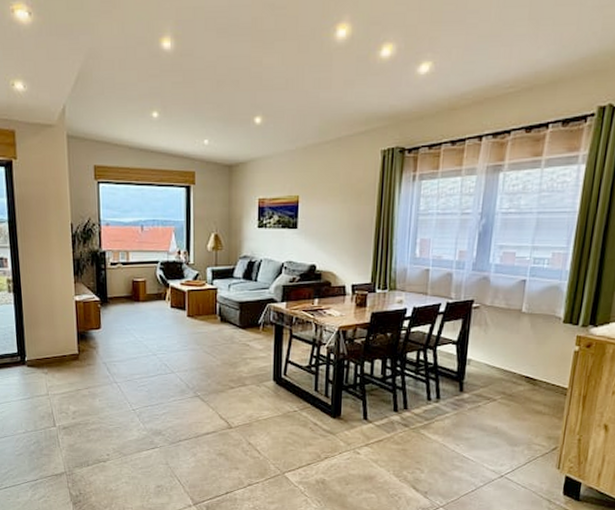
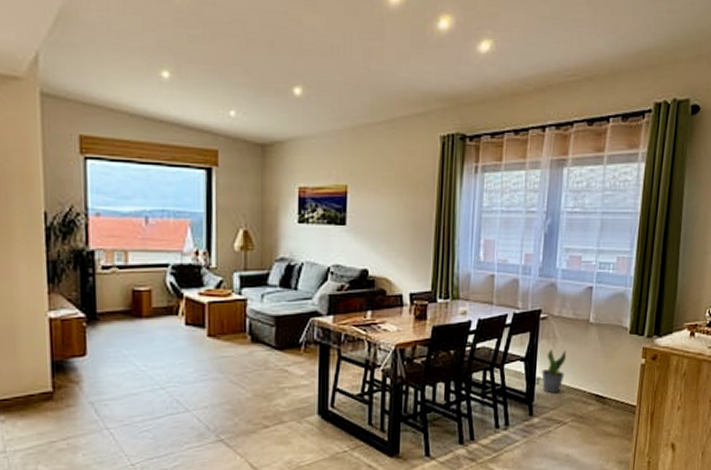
potted plant: none [472,334,498,374] -> present [541,349,566,394]

